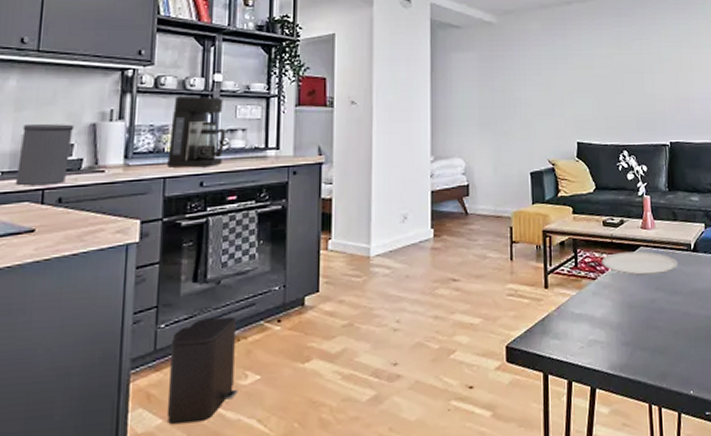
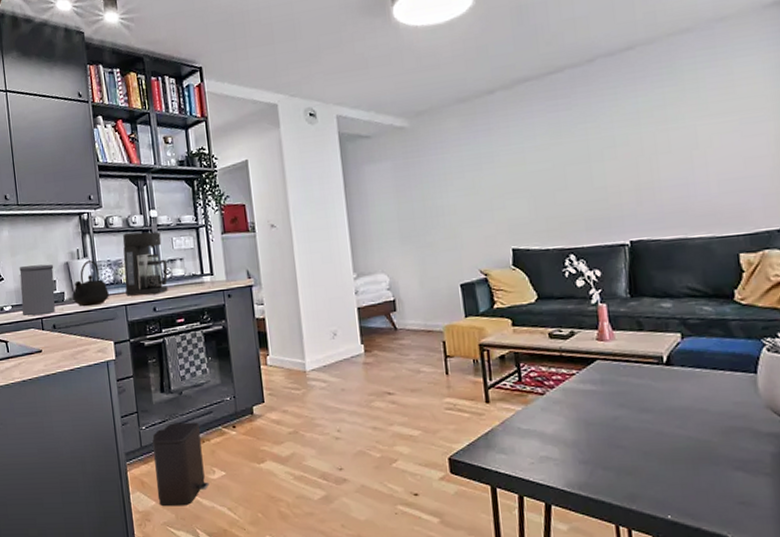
kettle: none [94,124,145,177] -> present [72,260,109,306]
plate: present [601,251,678,276] -> none [550,365,647,392]

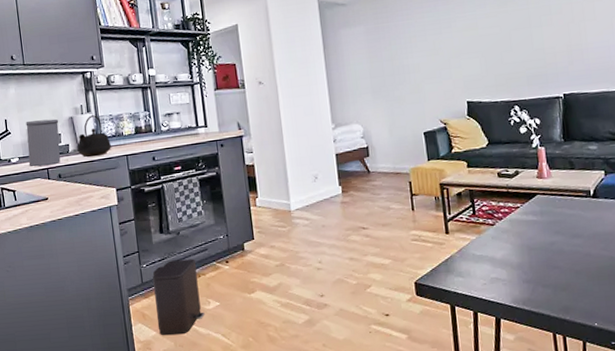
coffee maker: present [122,231,168,296] -> none [123,88,166,147]

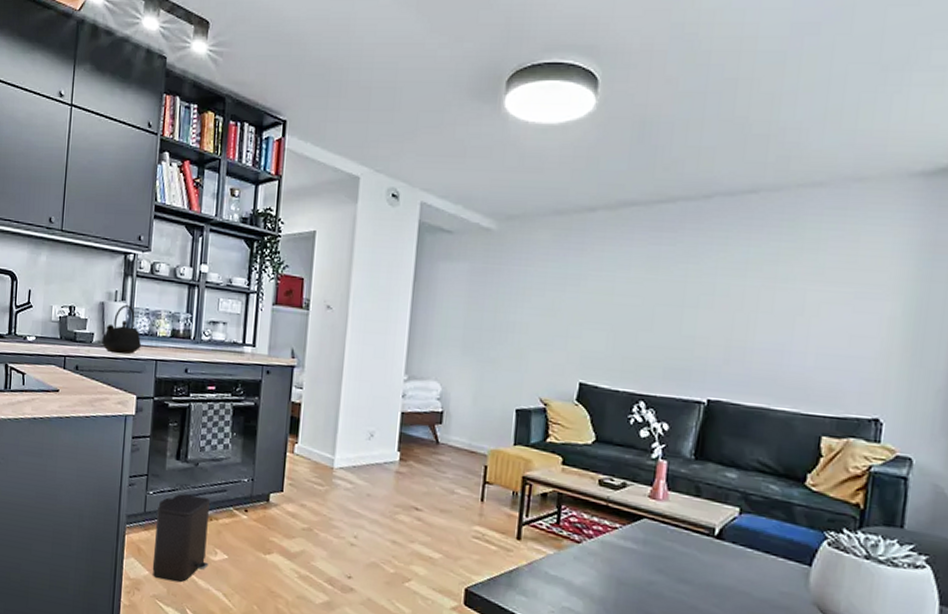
canister: present [25,119,61,167] -> none [45,297,88,353]

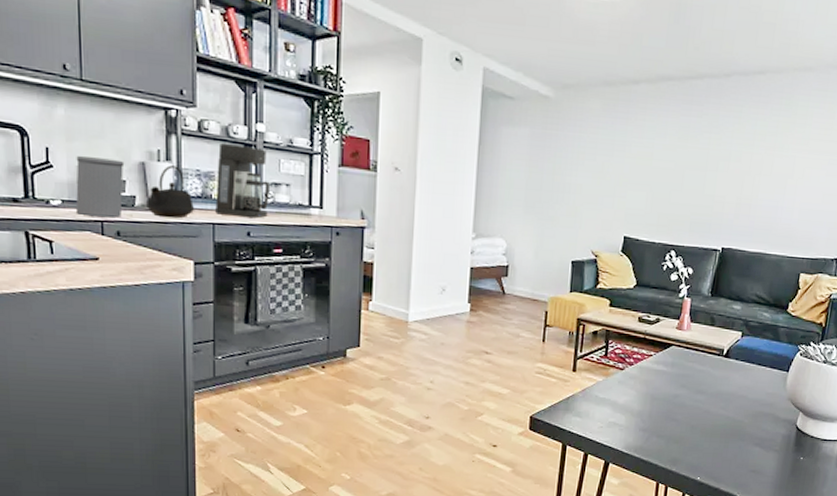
canister: none [45,297,88,353] -> present [75,156,125,218]
pedal bin: present [152,493,210,582] -> none [227,356,288,439]
coffee maker: none [159,283,208,356] -> present [215,142,269,219]

